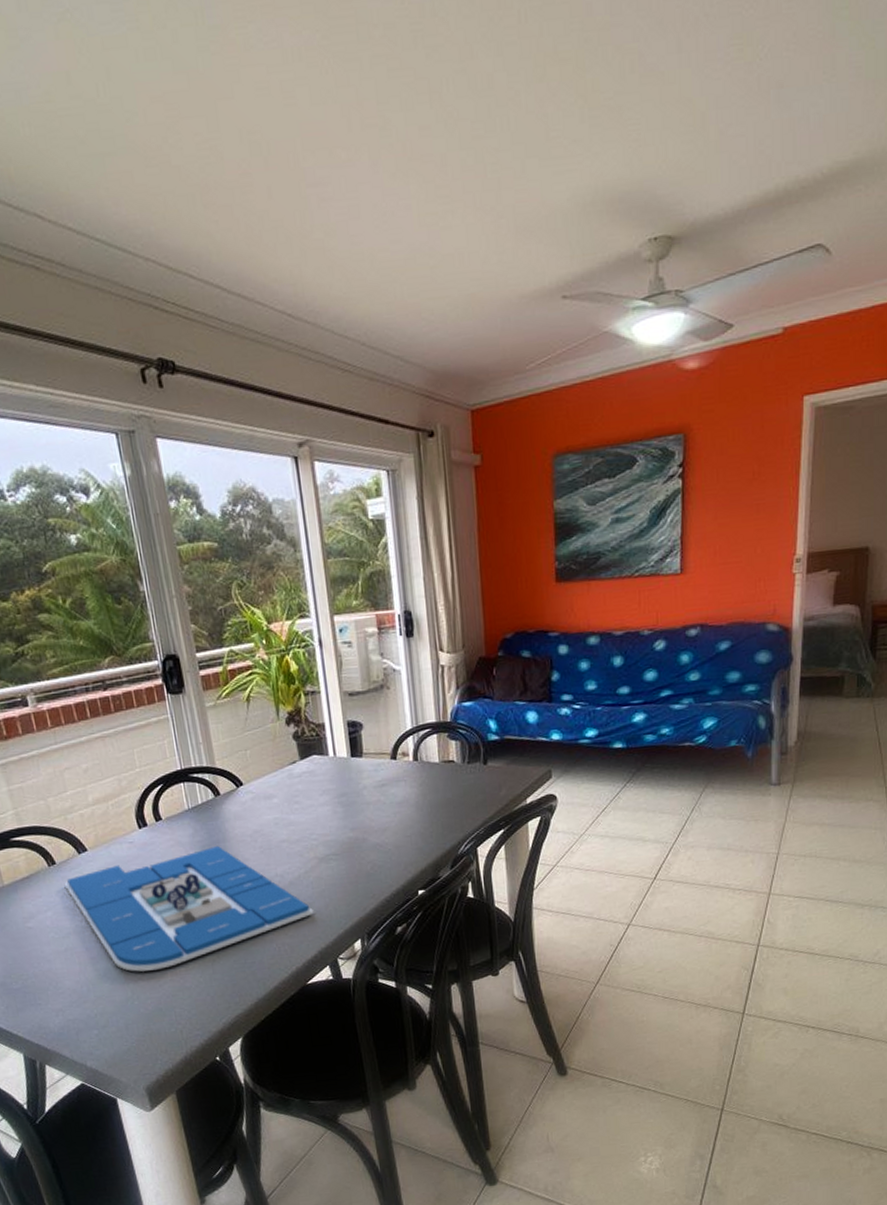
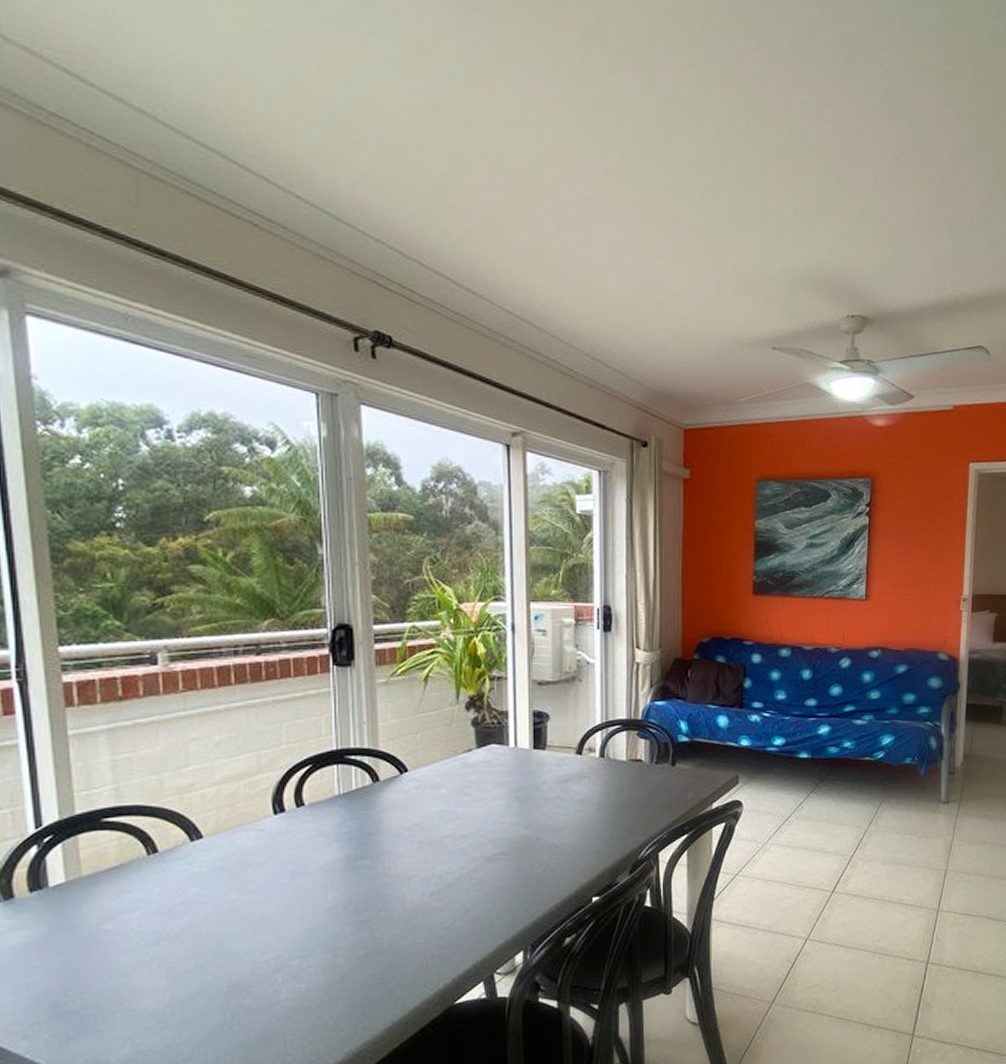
board game: present [64,845,314,972] -> none [164,838,472,989]

